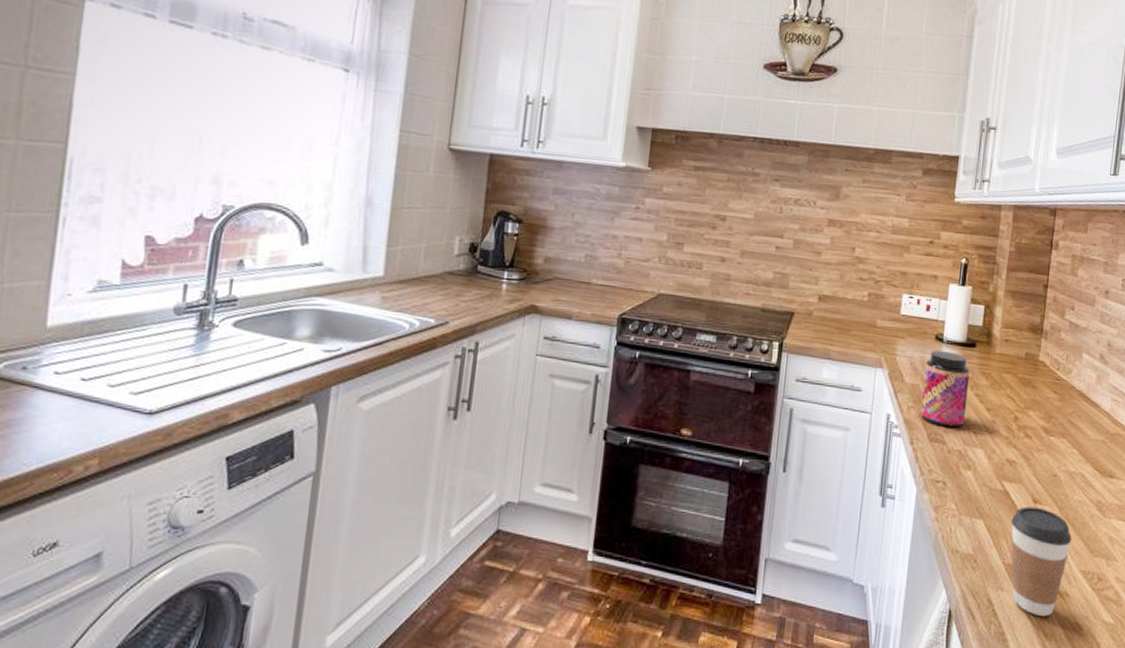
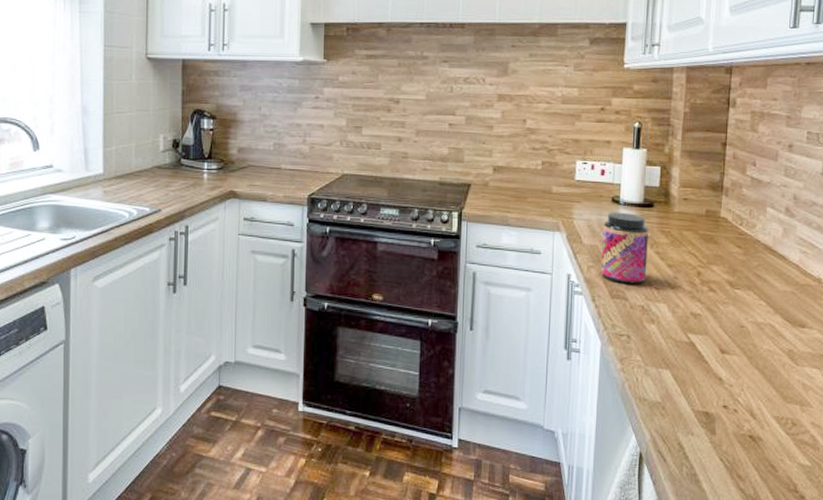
coffee cup: present [1010,506,1072,617] -> none [698,357,763,459]

